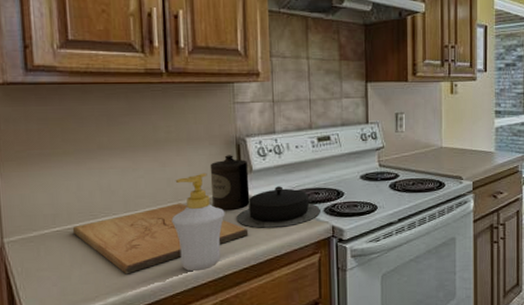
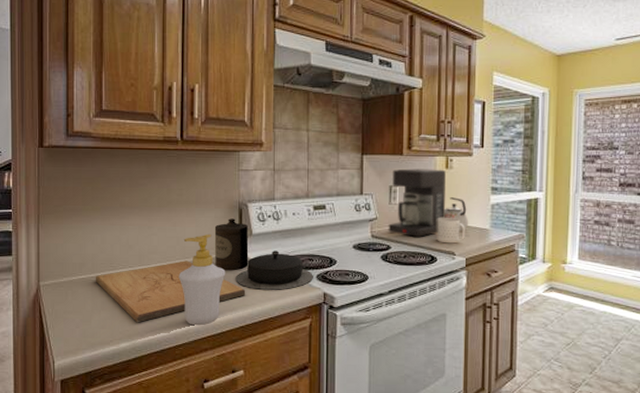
coffee maker: none [395,94,452,164] -> present [388,168,446,237]
mug: none [444,143,471,169] -> present [437,218,465,244]
kettle: none [451,122,475,156] -> present [444,197,469,232]

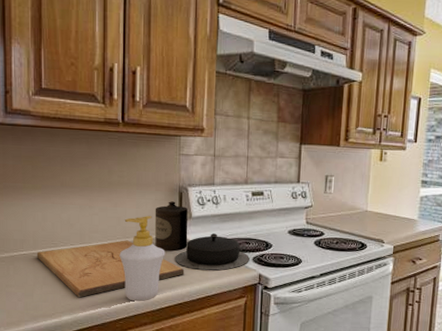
coffee maker: present [388,168,446,237] -> none [322,159,380,225]
mug: present [437,218,465,244] -> none [367,207,395,232]
kettle: present [444,197,469,232] -> none [376,189,399,221]

